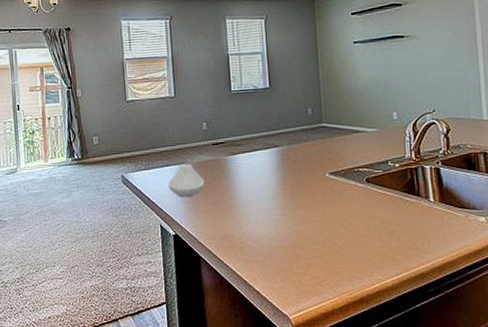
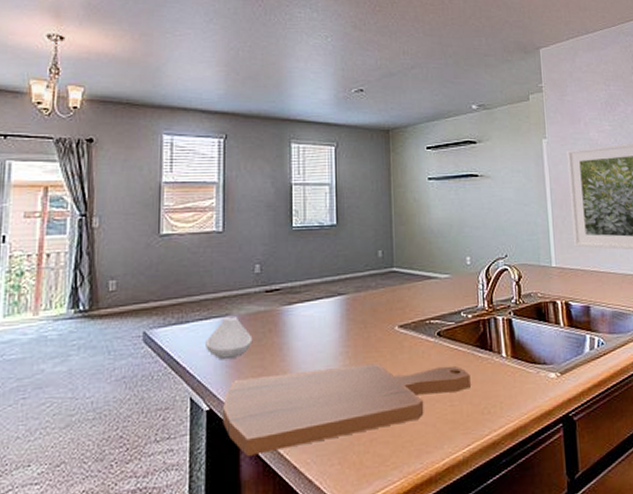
cutting board: none [185,204,399,270] -> present [223,363,471,456]

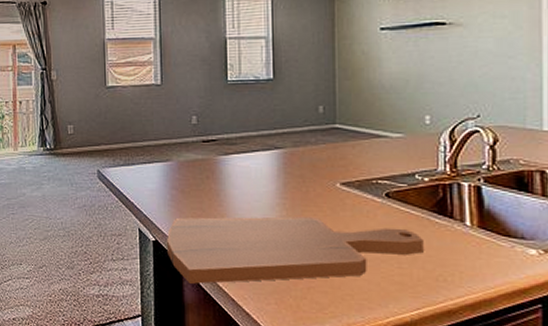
spoon rest: present [206,317,253,360] -> none [150,163,192,200]

